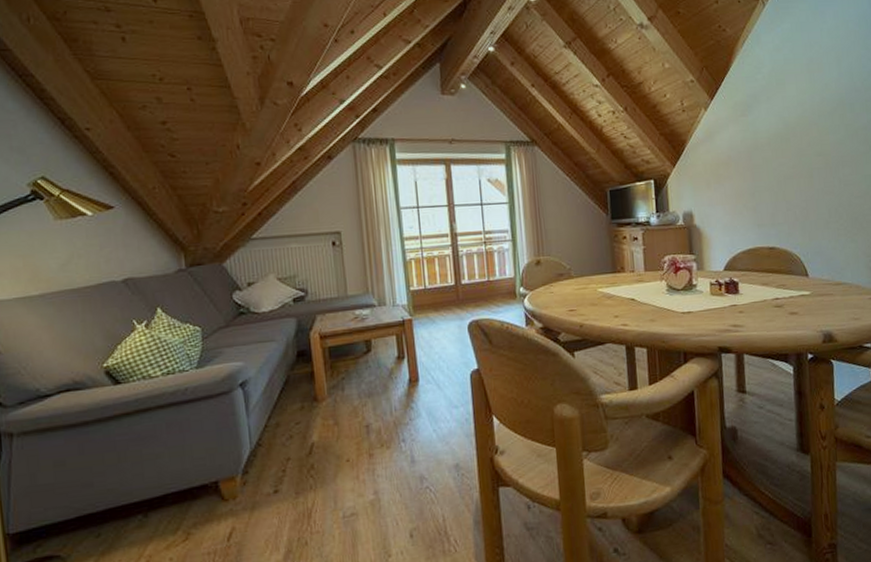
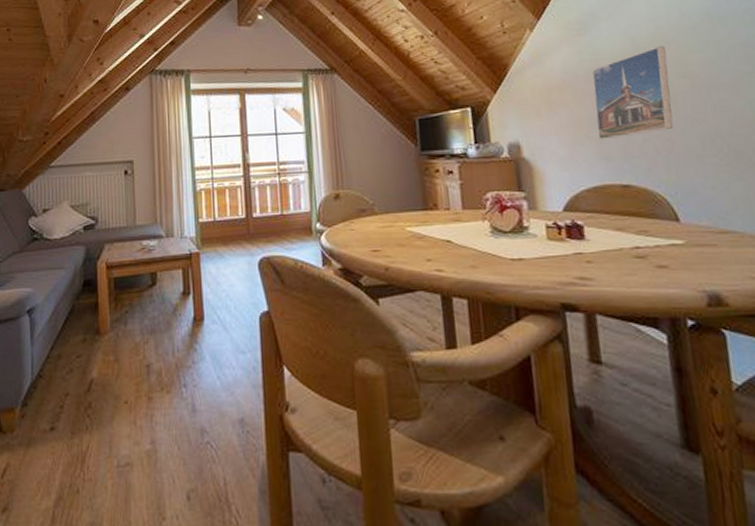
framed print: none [751,127,810,209] -> present [592,46,674,139]

